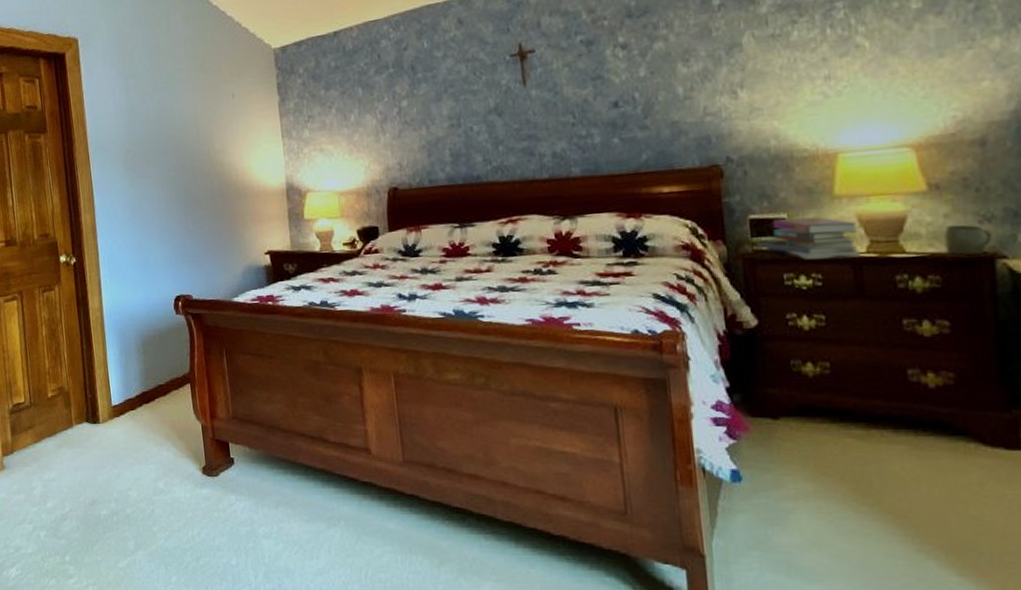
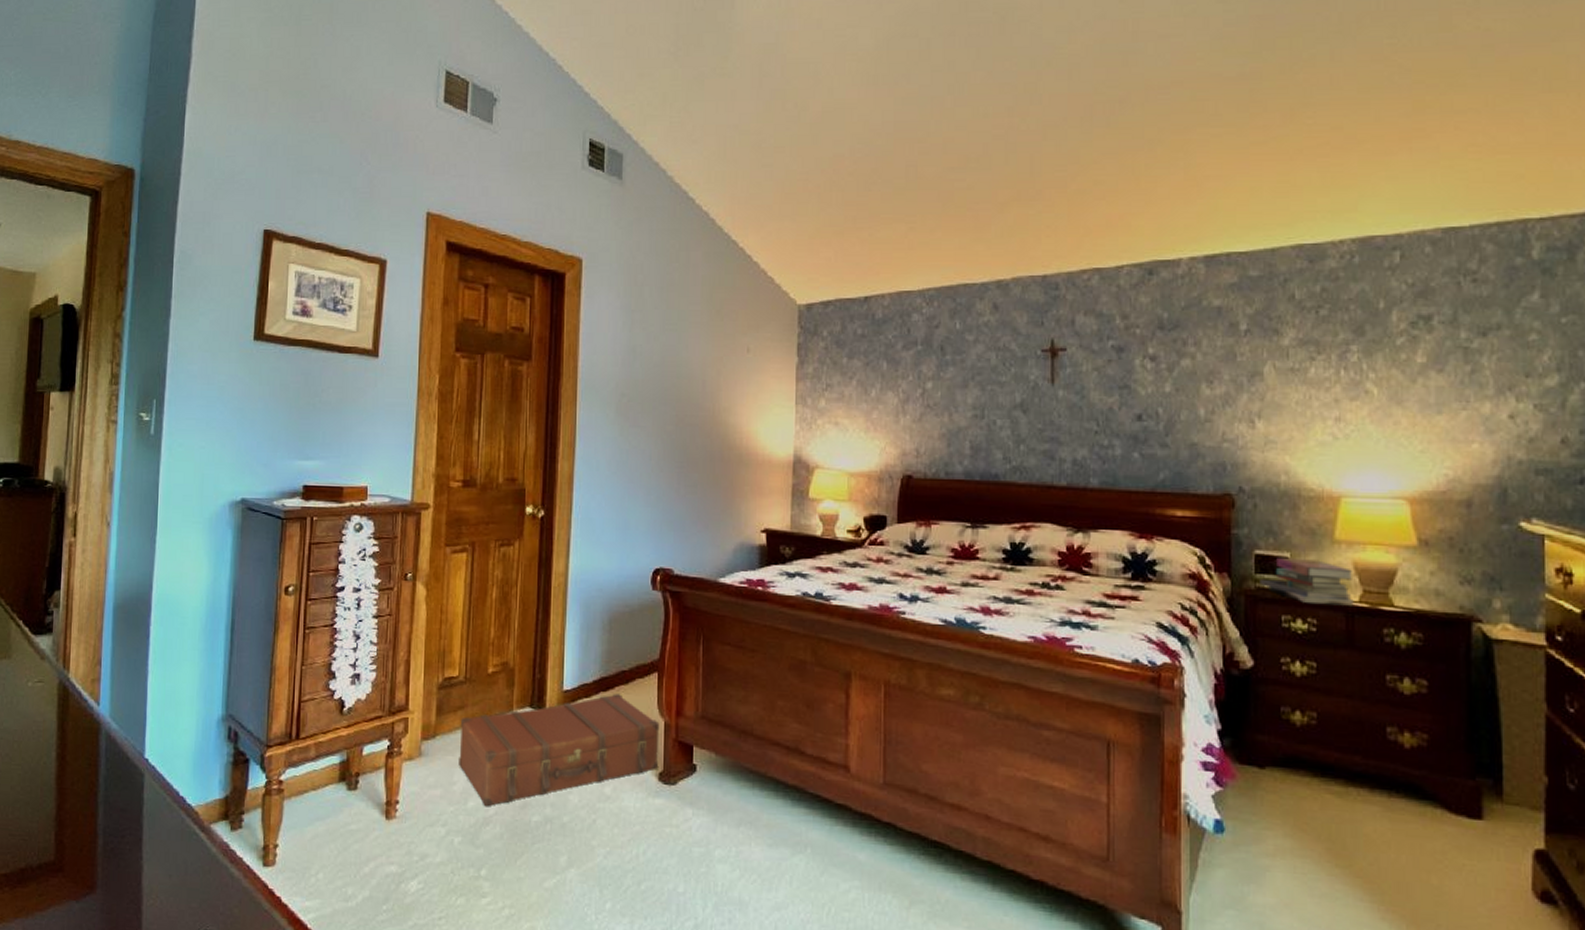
suitcase: none [31,404,201,506] -> present [459,694,660,807]
mug: present [944,224,992,255] -> none [1429,583,1470,615]

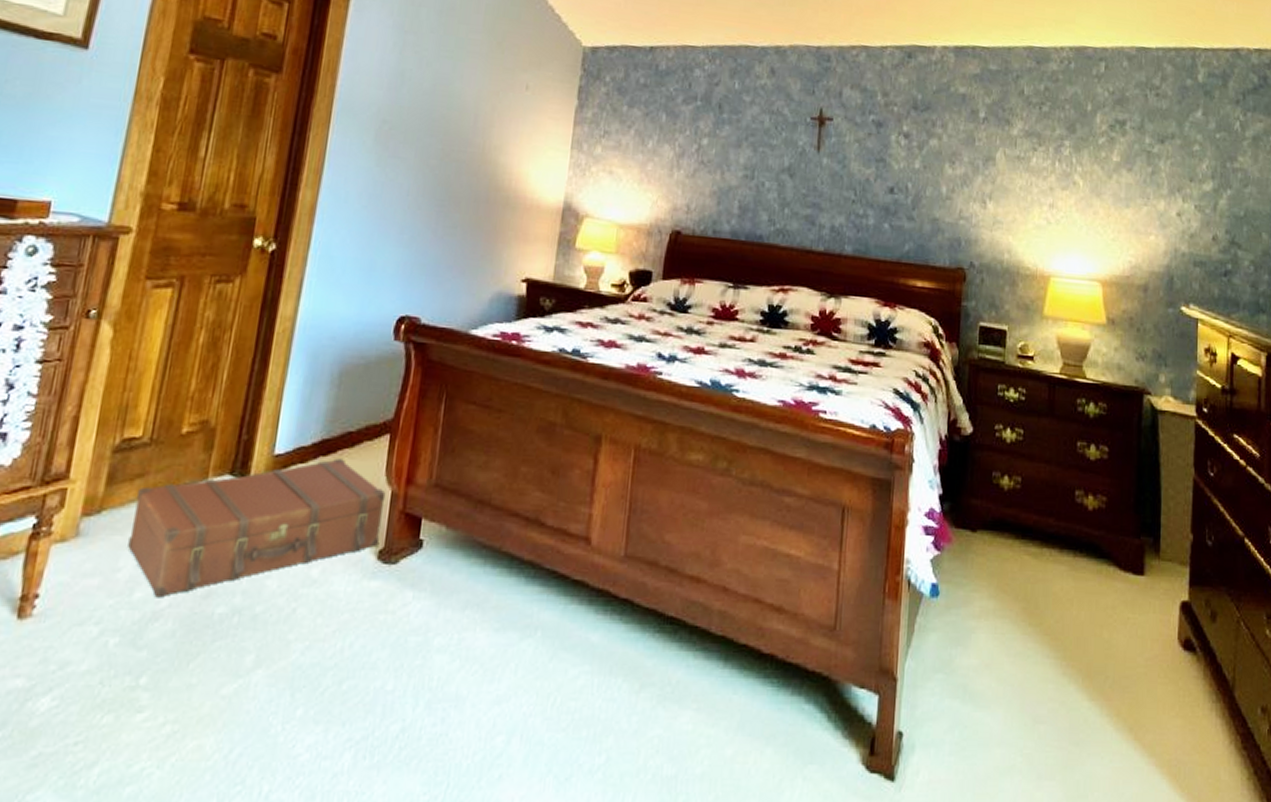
books: present [1260,557,1354,606] -> none [982,329,1056,377]

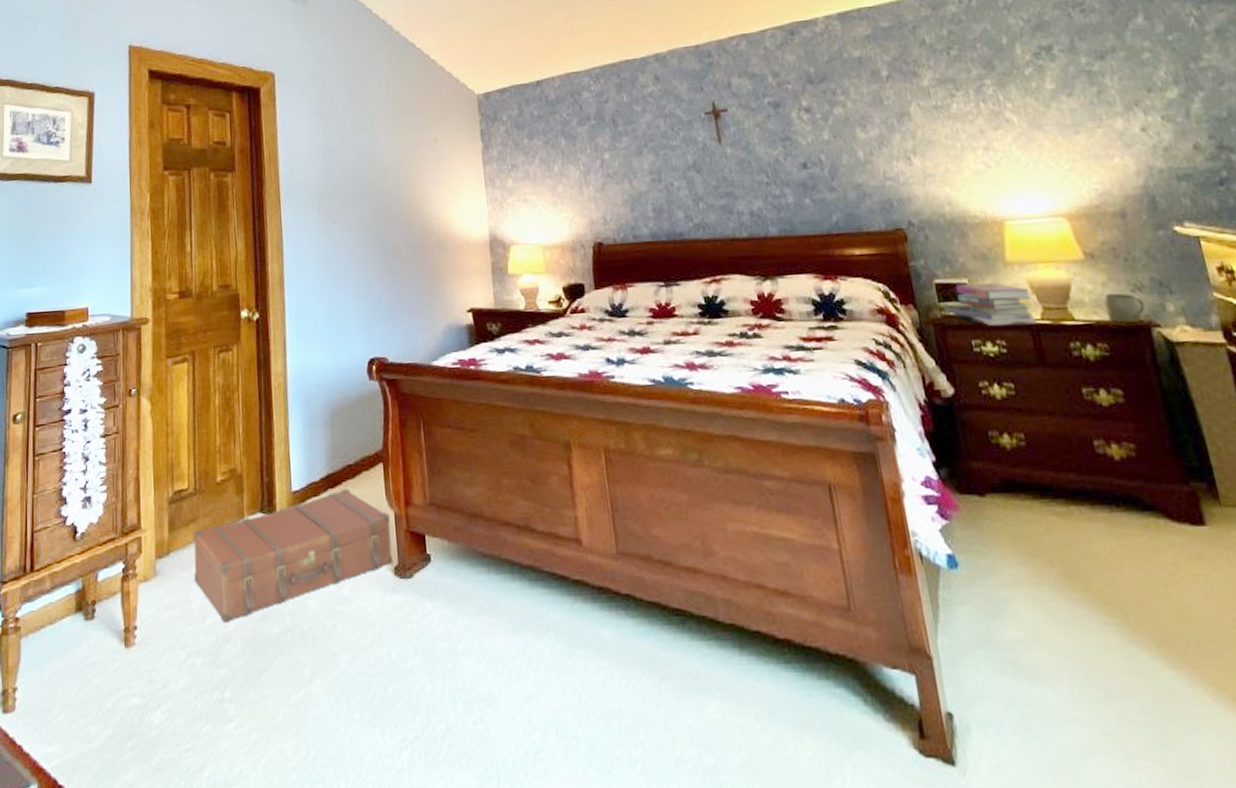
books: none [982,329,1056,377] -> present [944,283,1037,326]
mug: none [1113,358,1143,388] -> present [1104,293,1145,323]

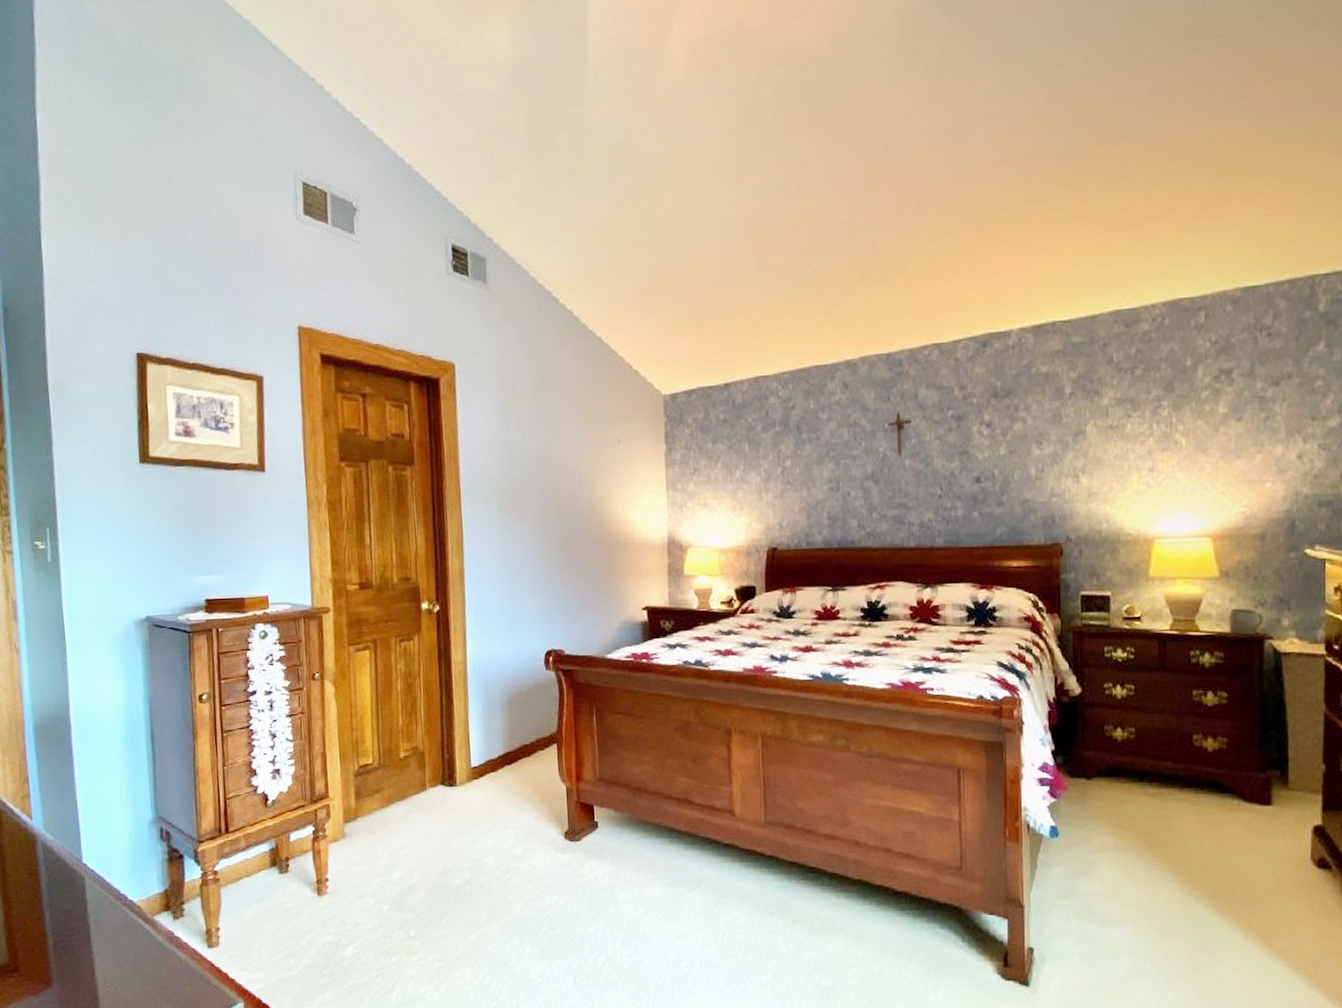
suitcase: present [192,489,392,623] -> none [378,766,563,876]
books: present [944,283,1037,326] -> none [1085,595,1166,635]

